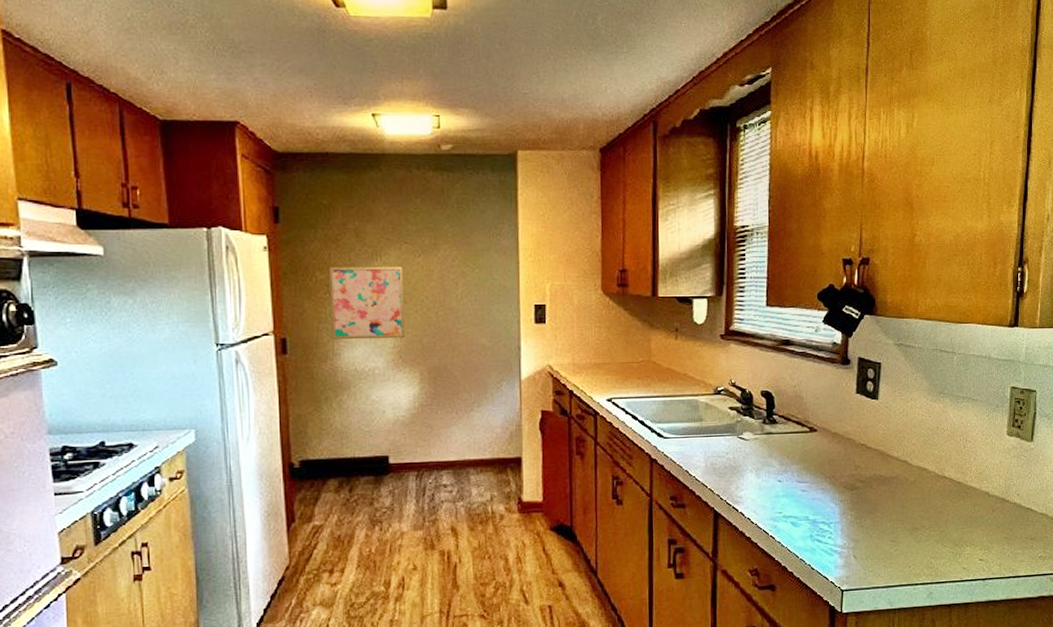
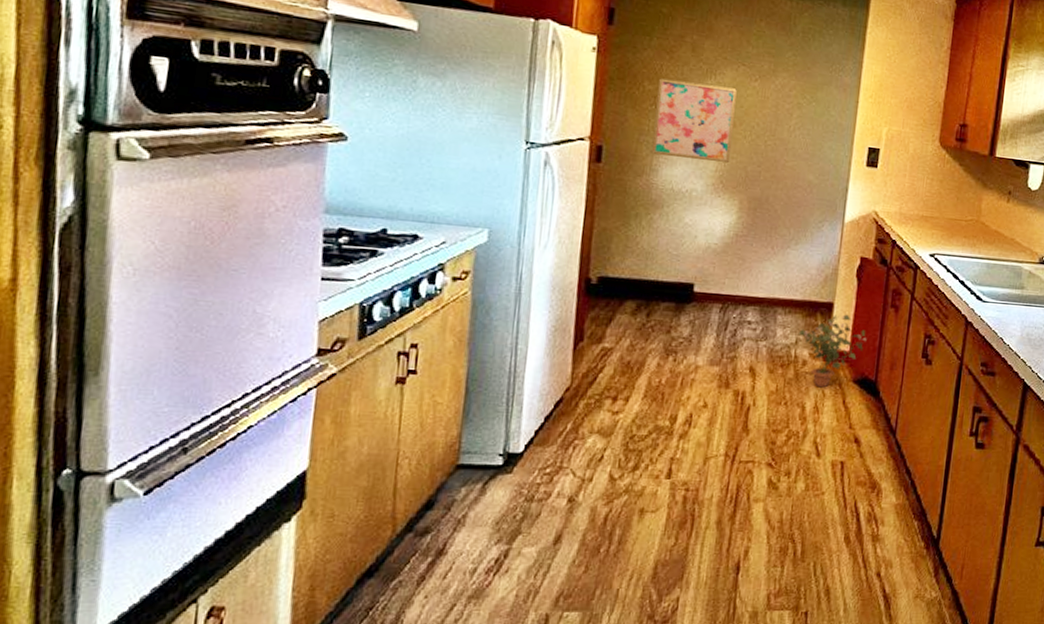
potted plant: none [492,466,558,539] -> present [798,314,867,388]

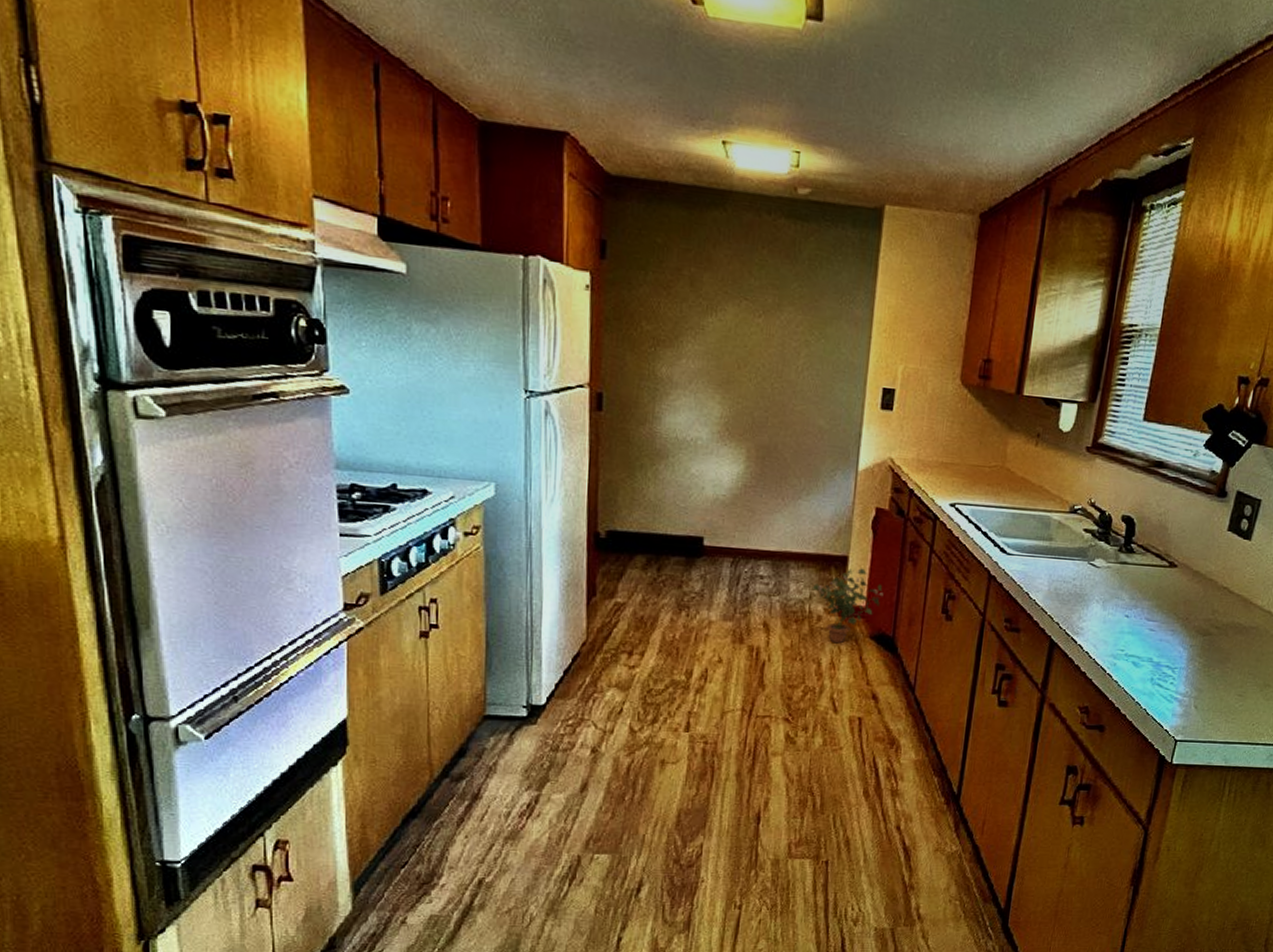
wall art: present [651,78,737,164] -> none [653,317,740,409]

